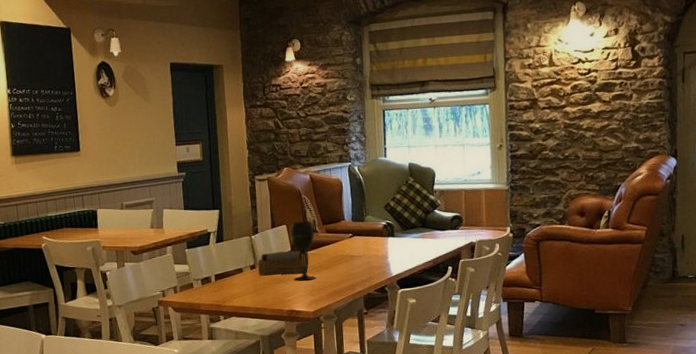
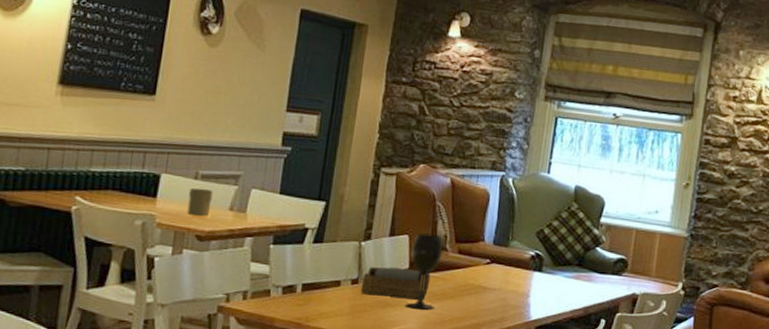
candle: none [119,215,138,238] -> present [187,188,213,218]

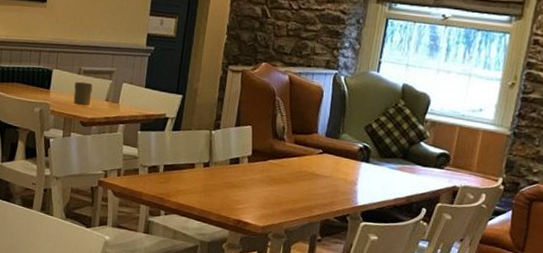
napkin holder: present [360,267,431,300] -> none [211,153,271,183]
wine glass: present [406,233,443,310] -> none [249,124,281,192]

